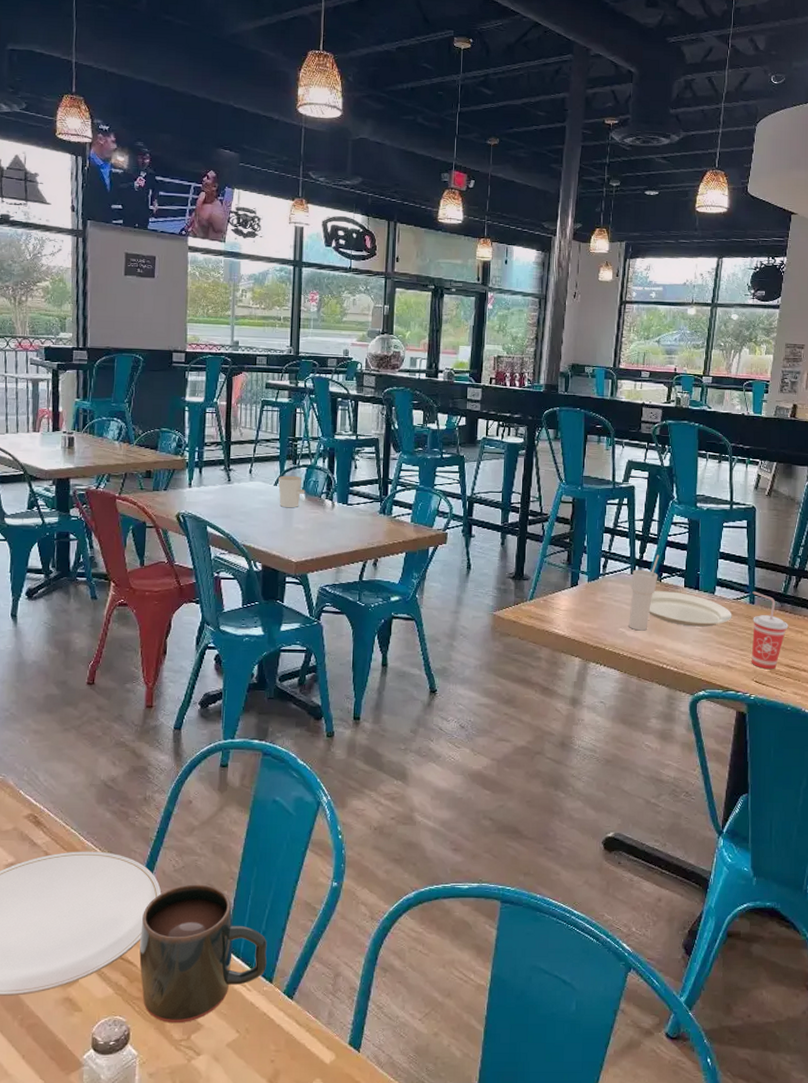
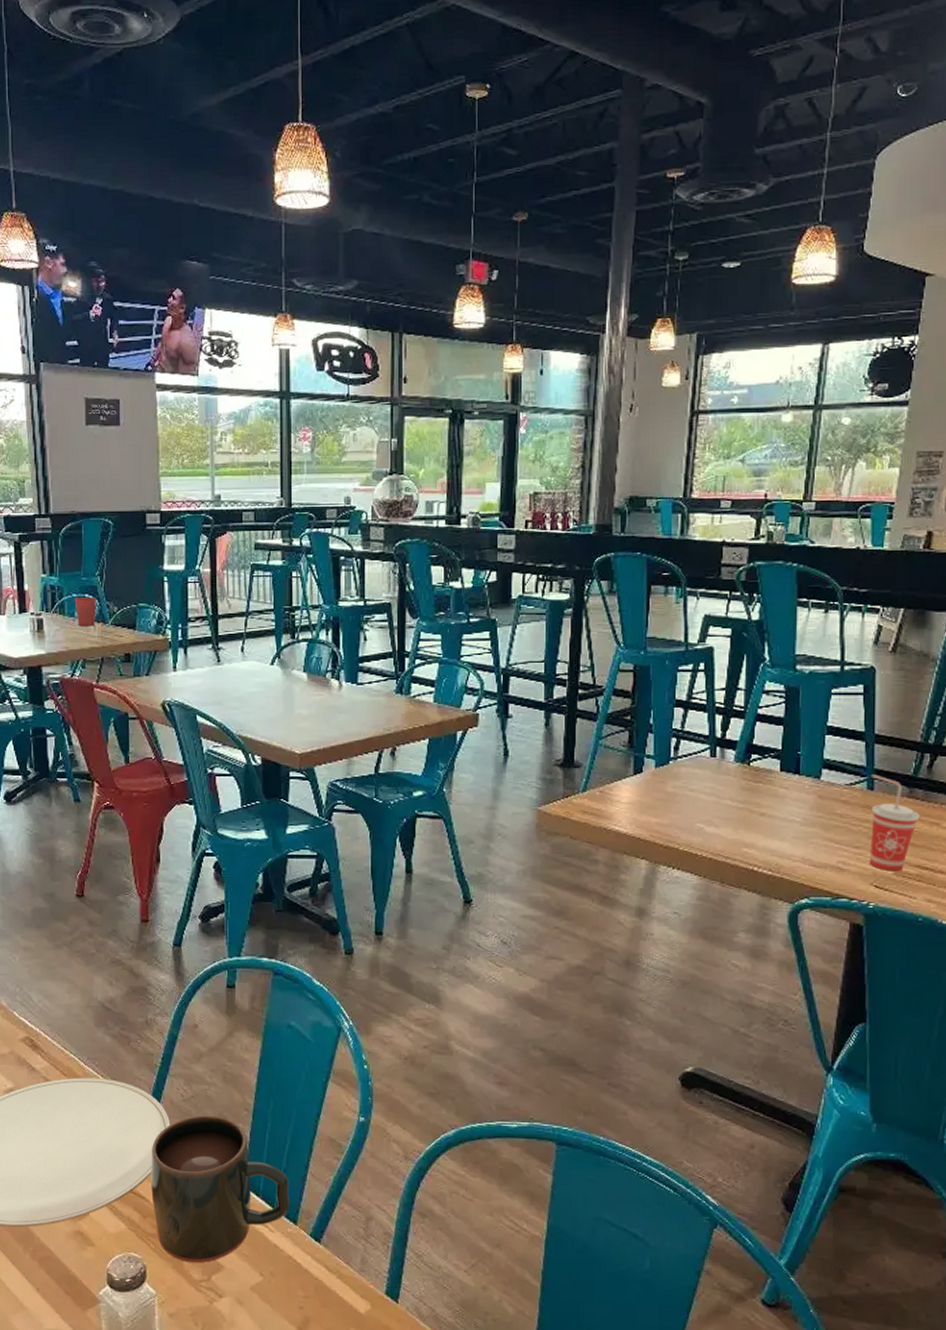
cup: none [104,420,124,446] -> present [74,596,96,627]
cup: present [278,475,306,508] -> none [275,652,307,691]
cup: present [629,554,660,631] -> none [708,731,748,826]
plate: present [649,591,732,627] -> none [734,777,844,820]

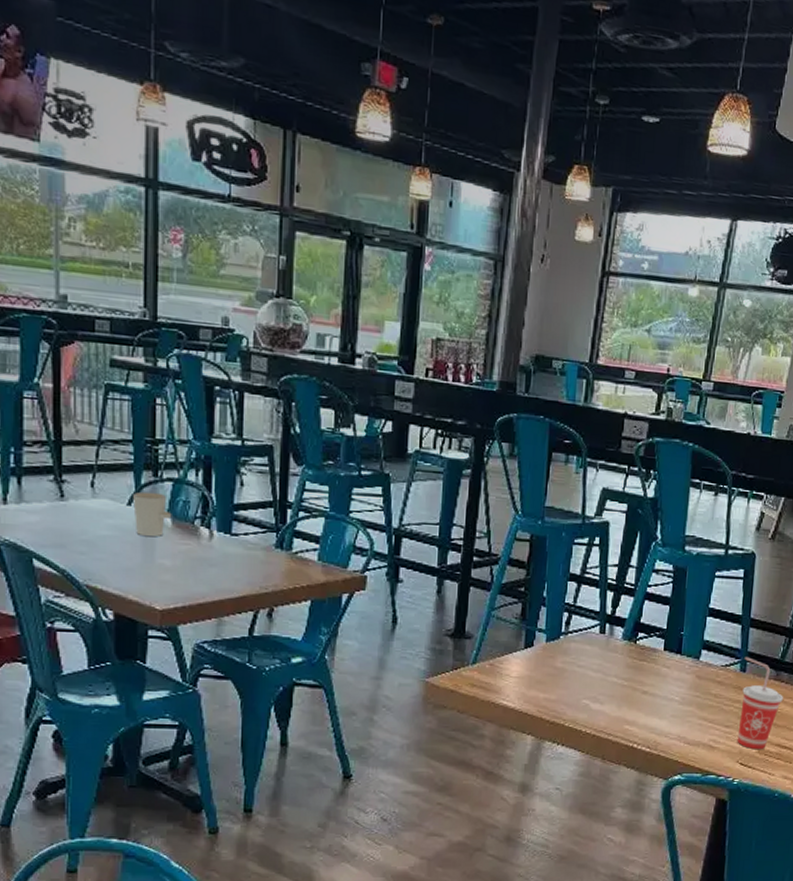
cup: none [275,652,307,691] -> present [133,491,172,538]

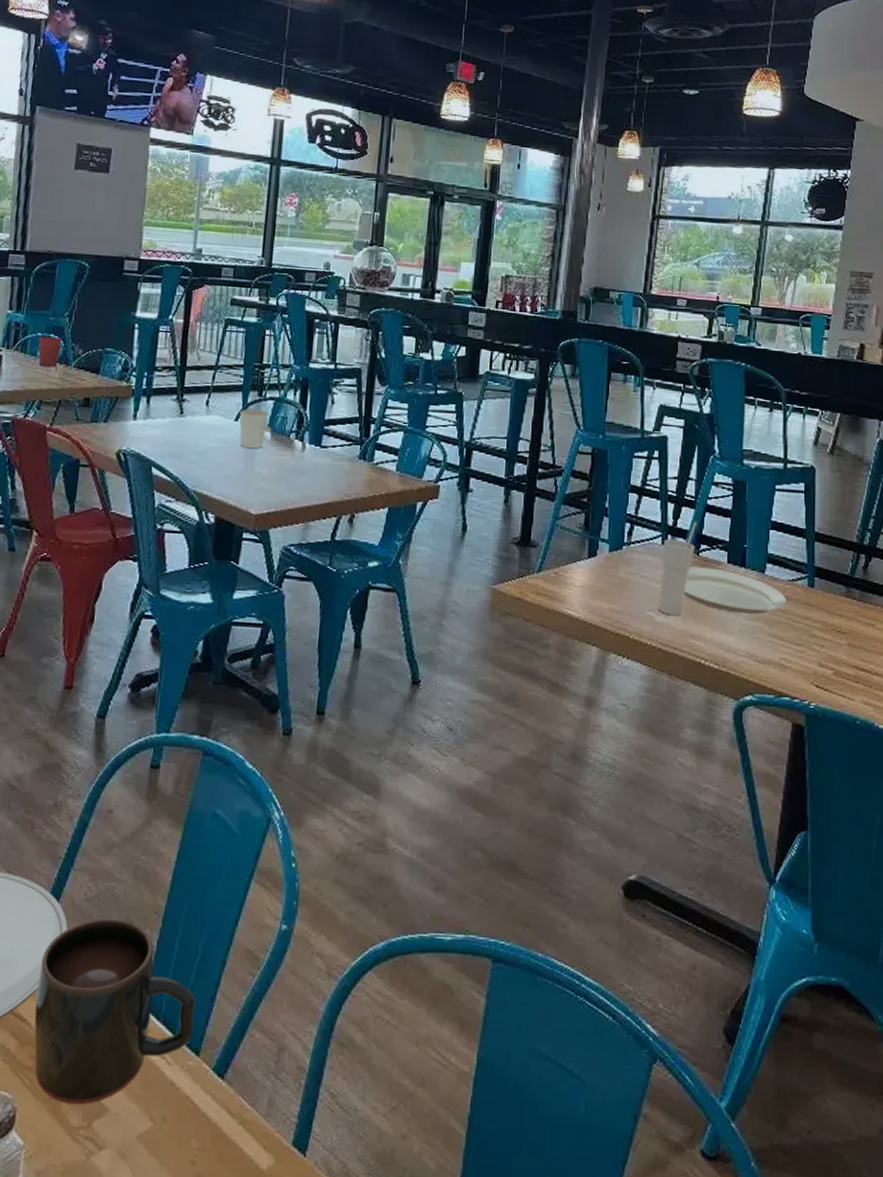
cup: none [594,609,636,703] -> present [658,521,698,616]
plate: none [619,654,719,699] -> present [683,566,787,614]
beverage cup: present [737,657,783,750] -> none [810,572,856,672]

